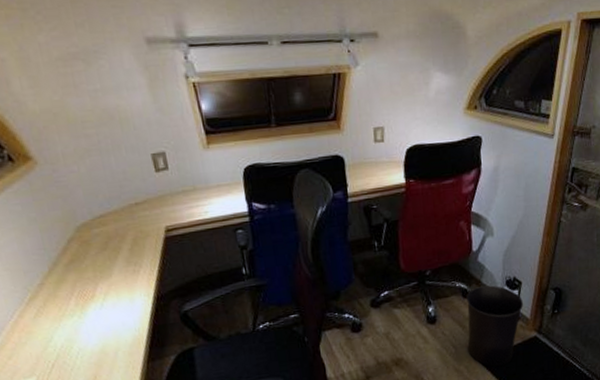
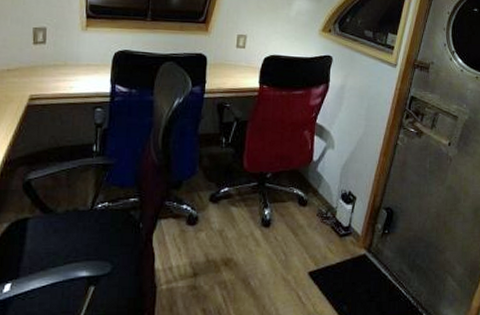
waste bin: present [466,285,524,367] -> none [297,196,357,282]

